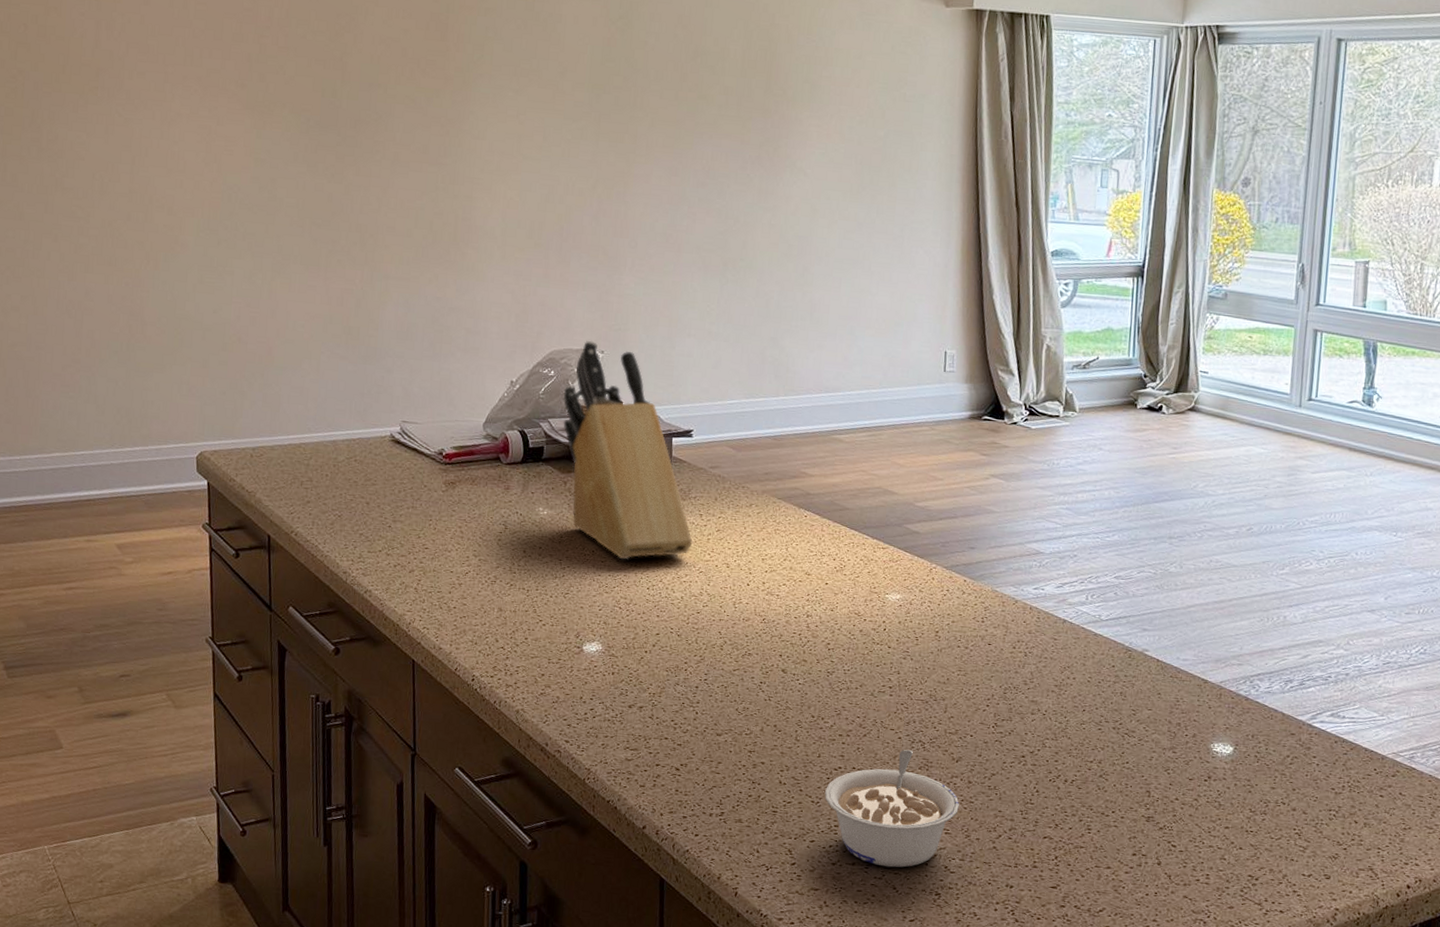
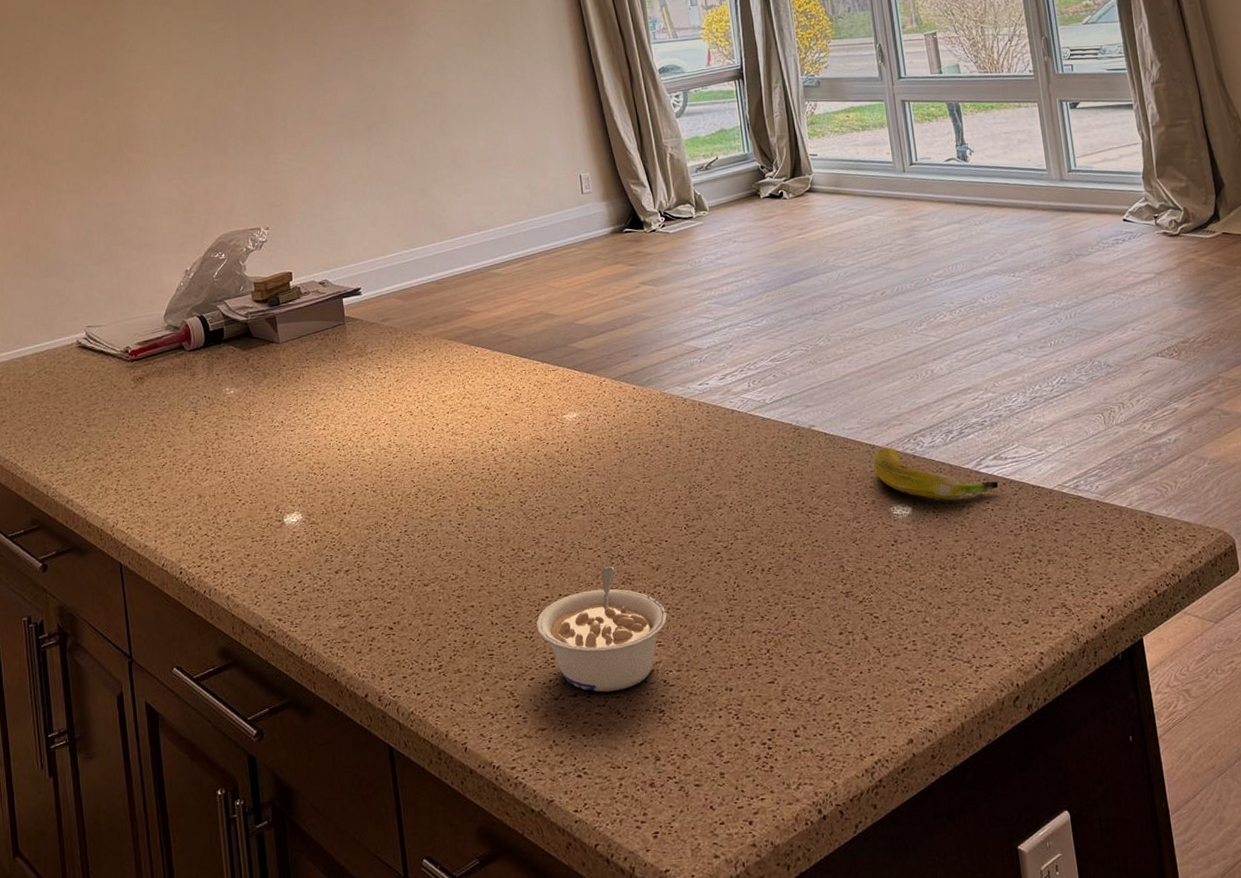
knife block: present [563,340,693,560] -> none [235,219,375,425]
banana: none [1202,685,1330,748] -> present [873,447,999,499]

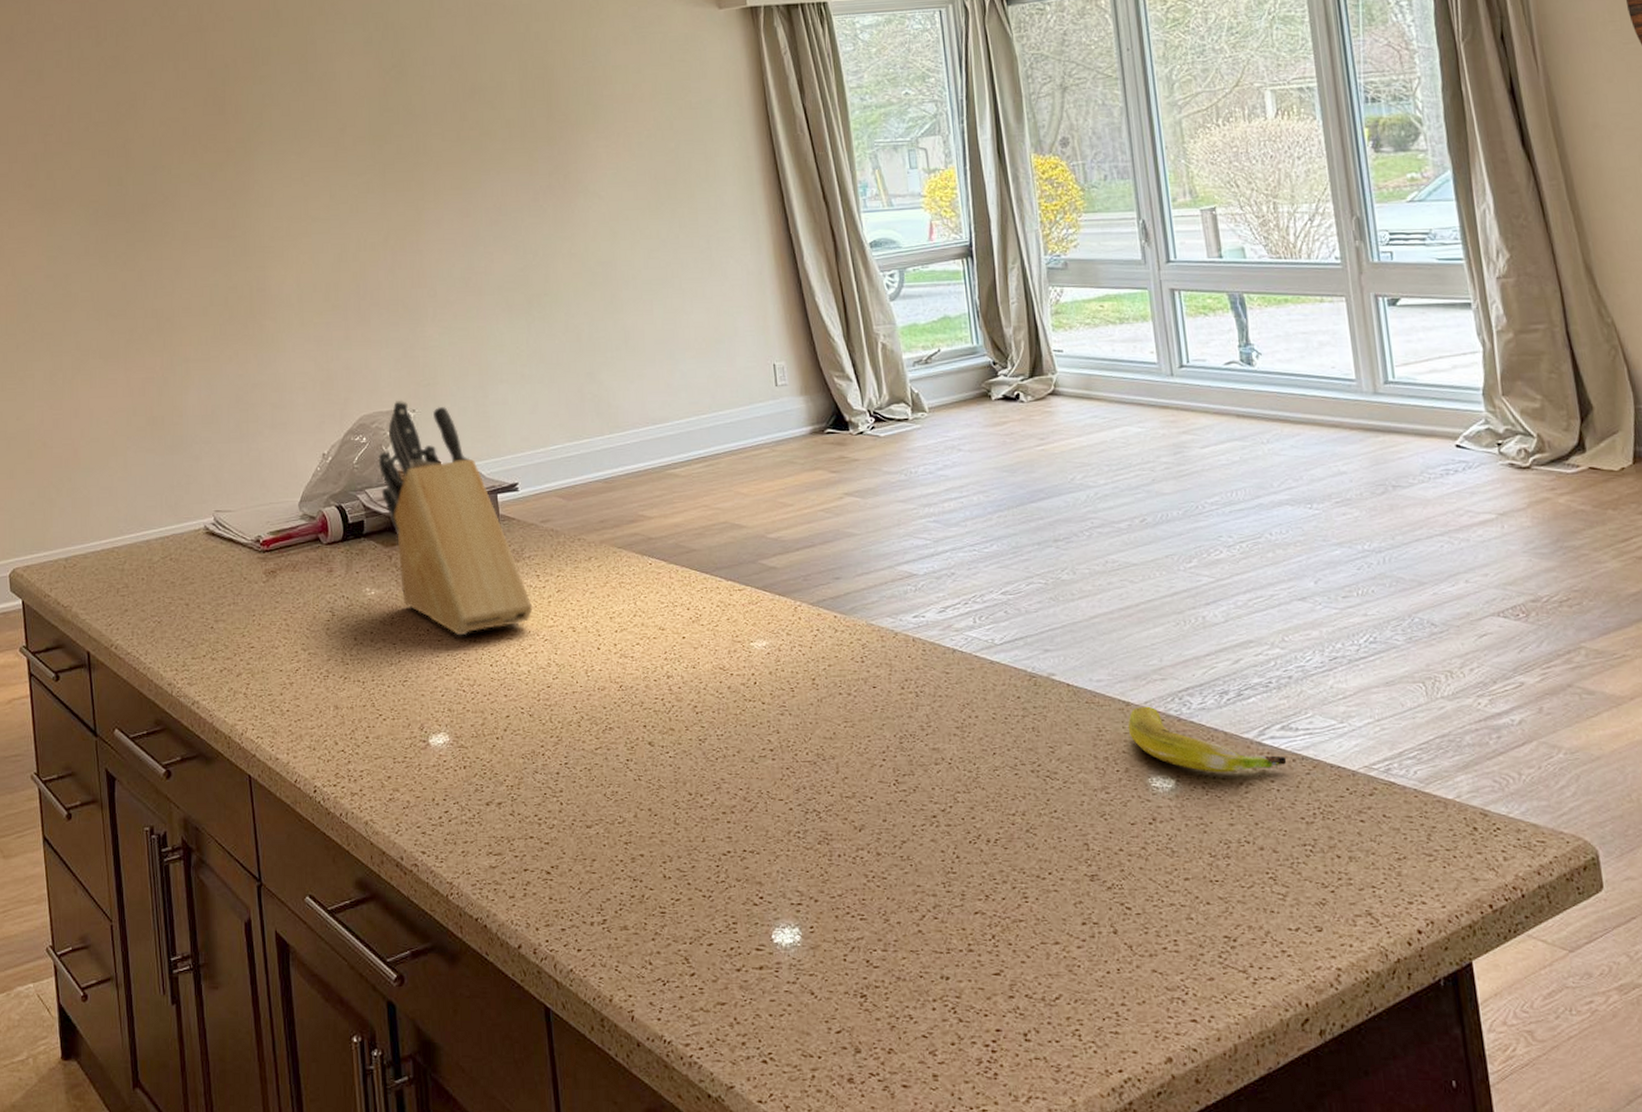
knife block: none [235,219,375,425] -> present [378,400,533,636]
legume: present [536,567,667,692] -> none [715,823,871,968]

